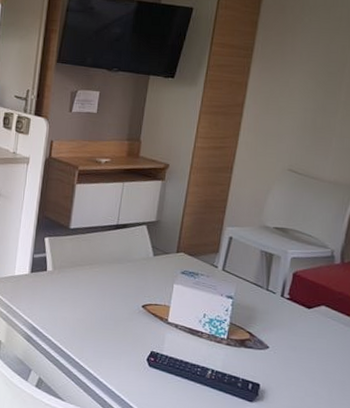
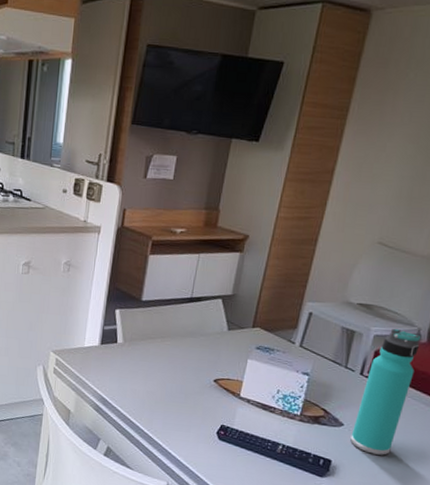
thermos bottle: none [276,250,334,377] -> present [350,328,420,455]

